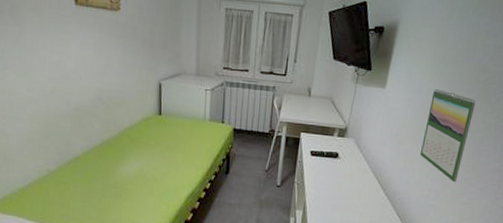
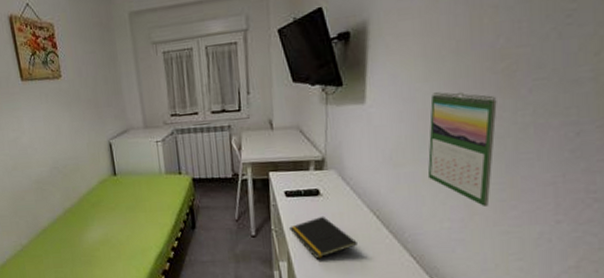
notepad: none [309,175,360,210] -> present [289,216,357,259]

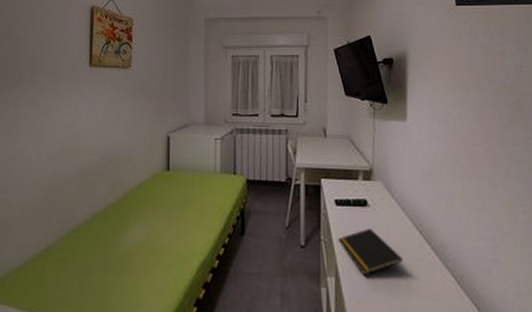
calendar: present [427,91,497,206] -> none [460,117,516,227]

